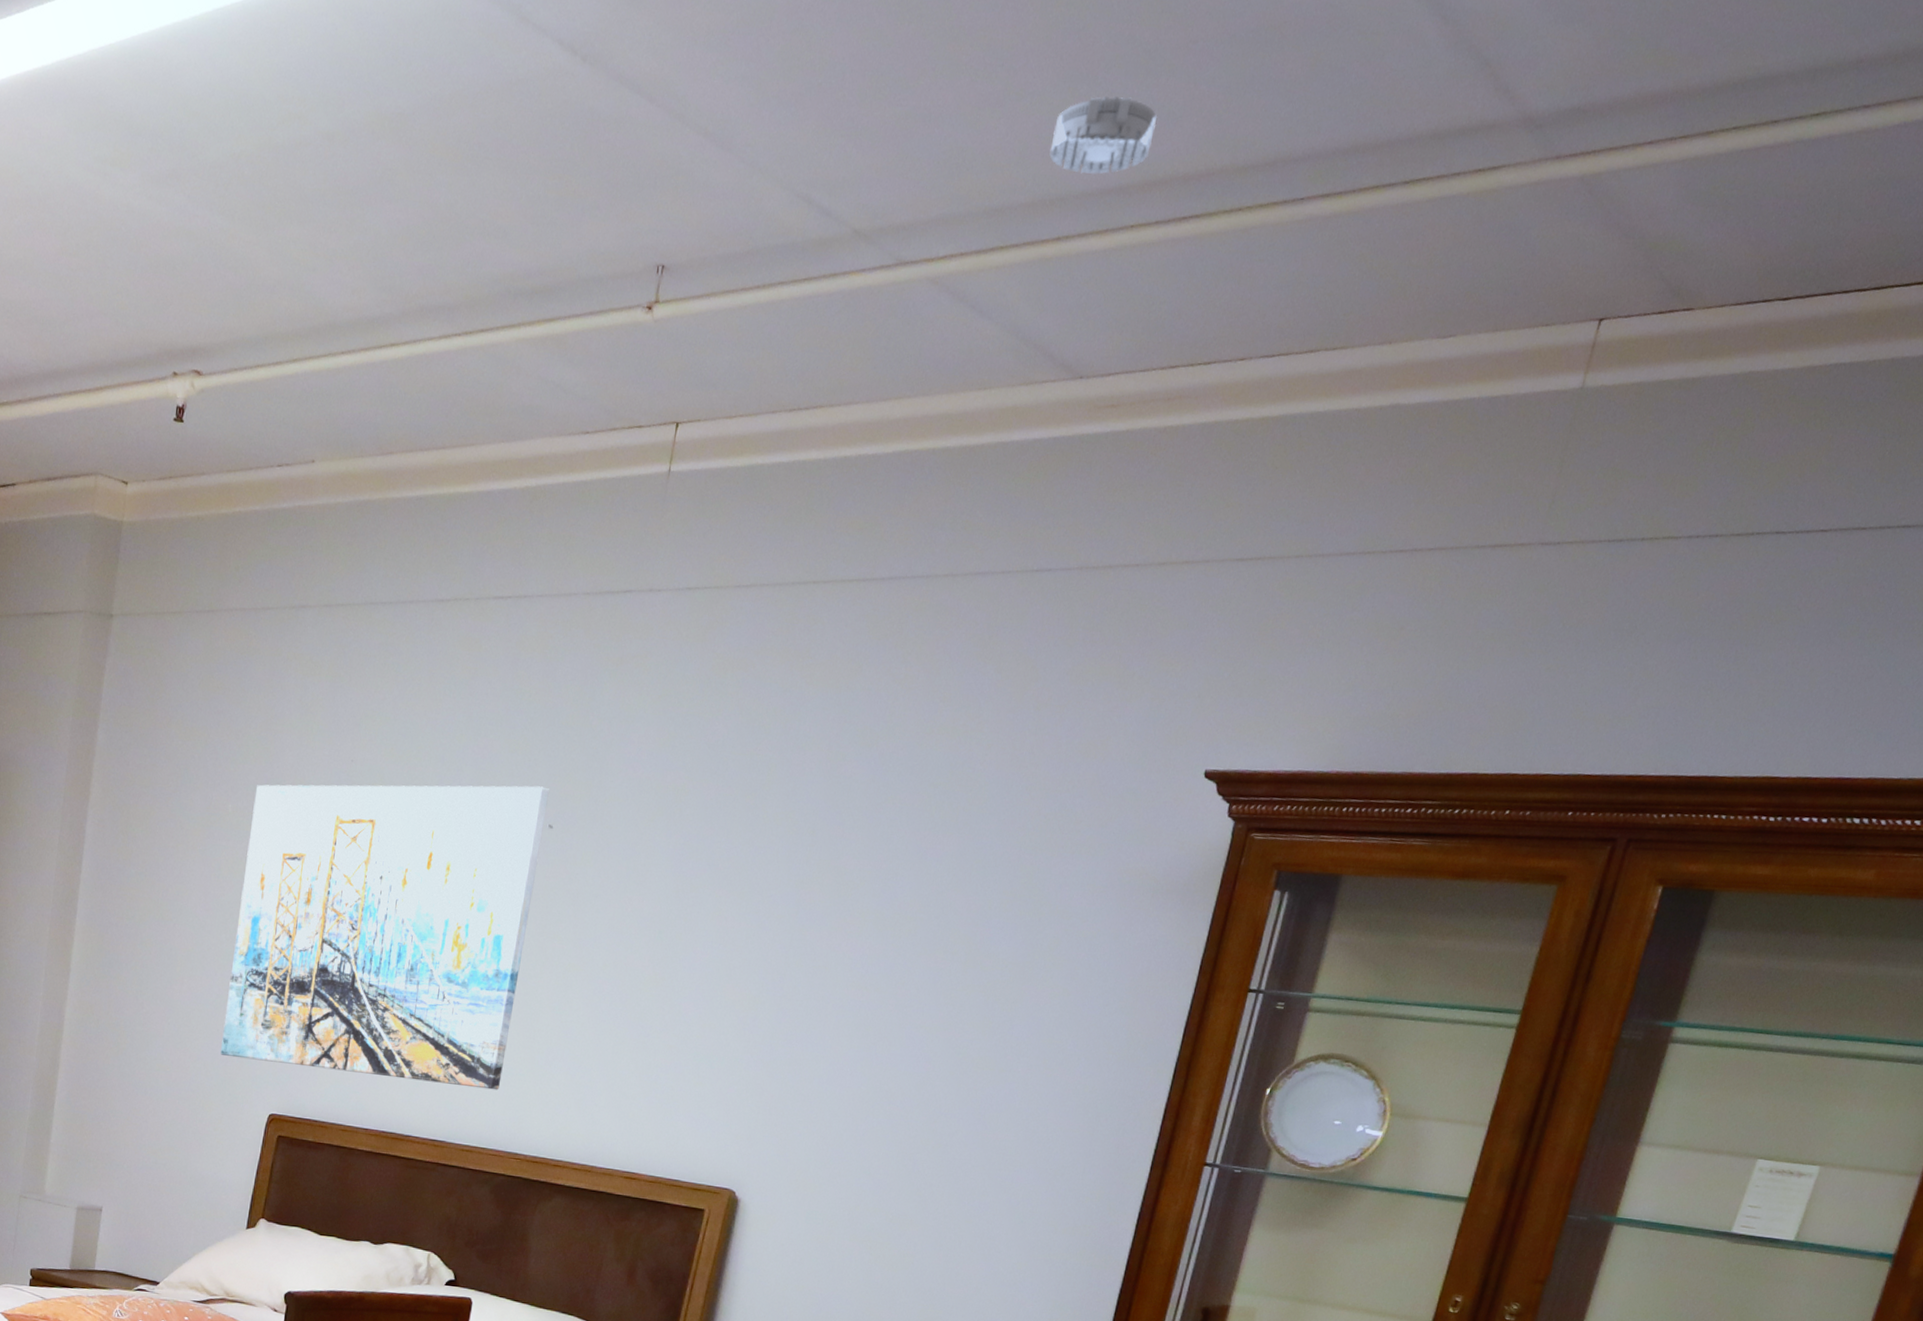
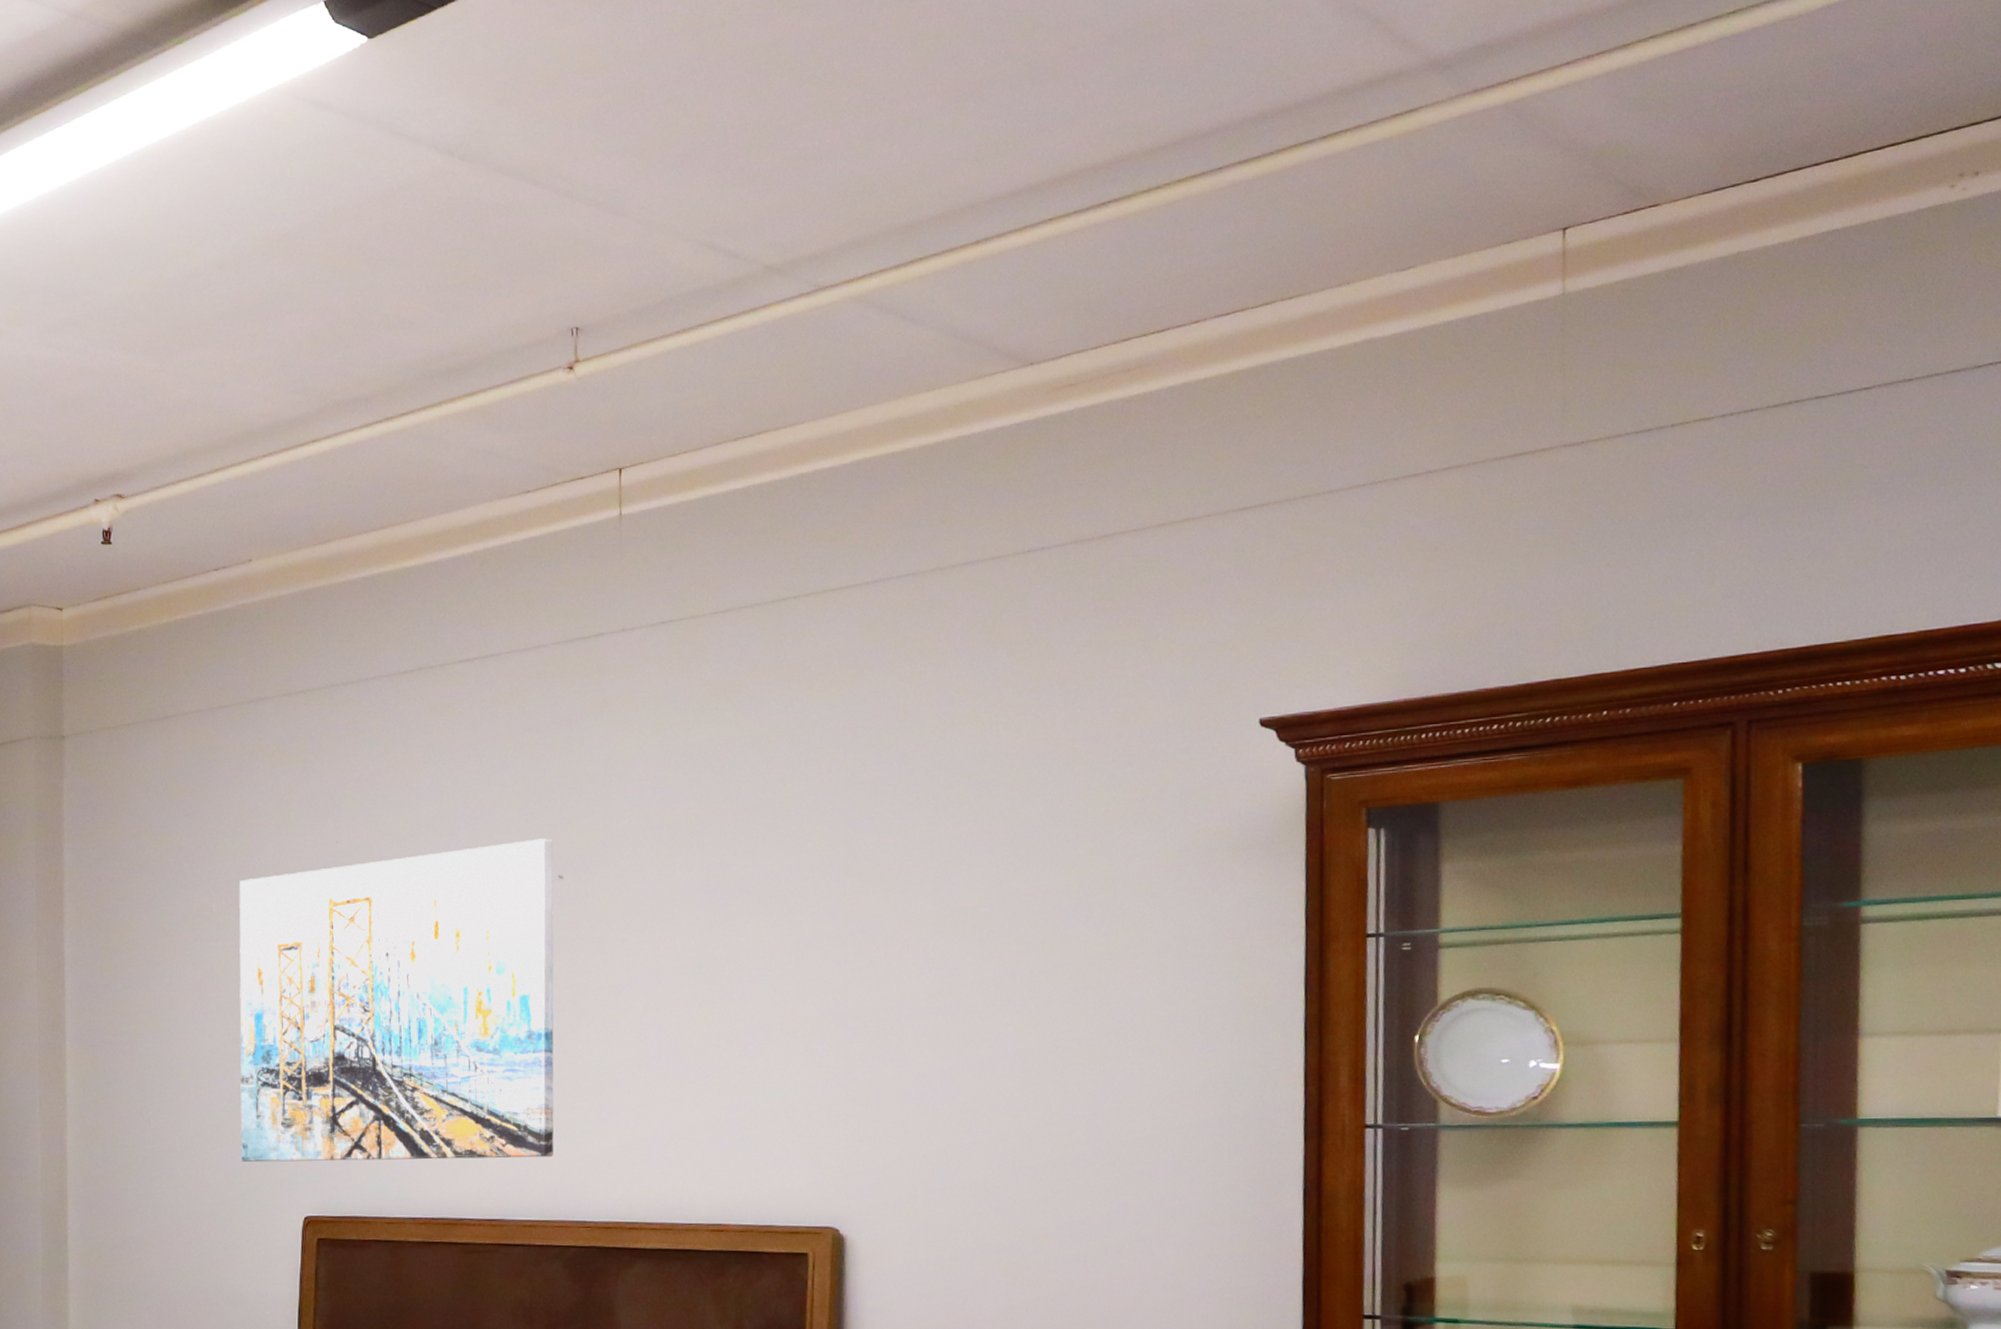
smoke detector: present [1049,95,1158,175] -> none [949,106,1053,181]

